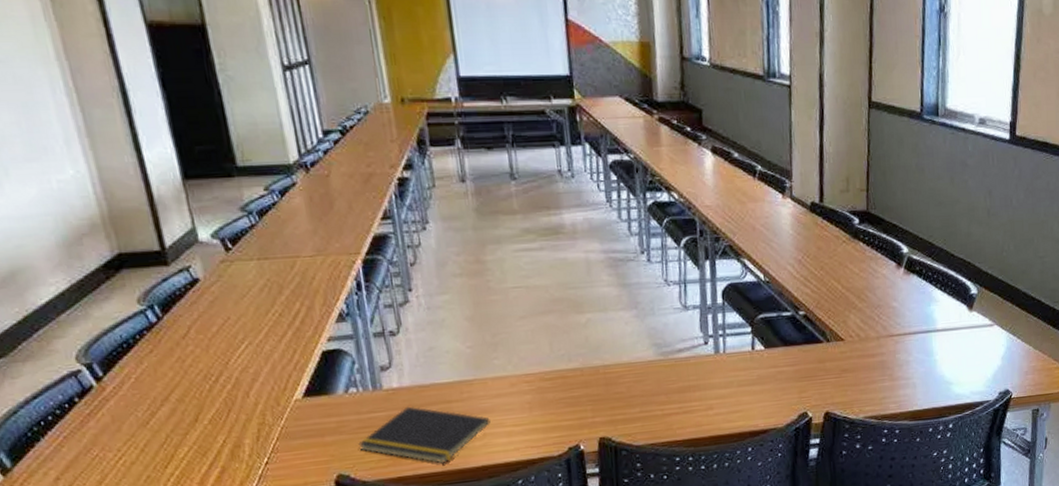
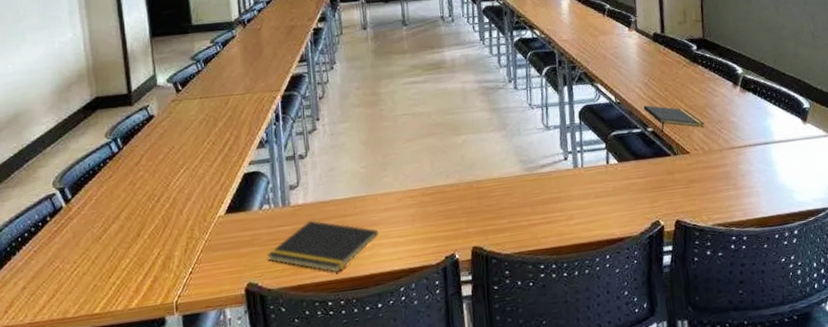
notepad: none [795,285,862,317] -> present [643,105,705,133]

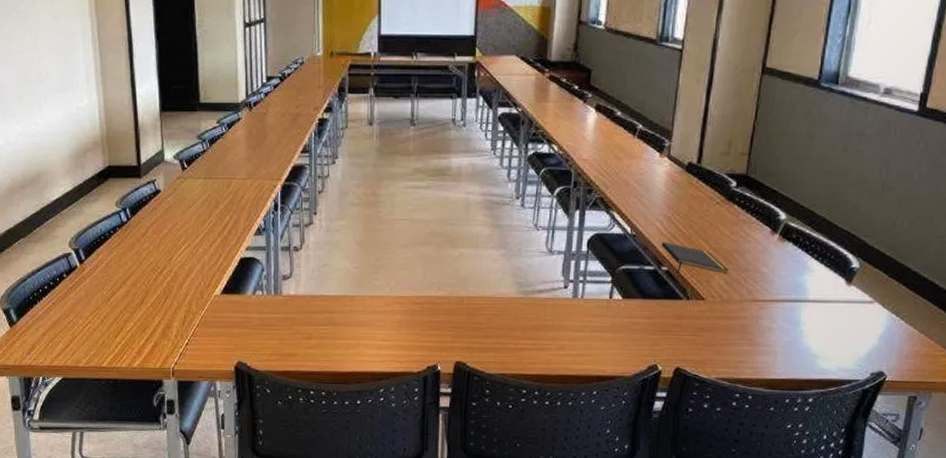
notepad: present [267,220,379,272] -> none [257,312,364,365]

